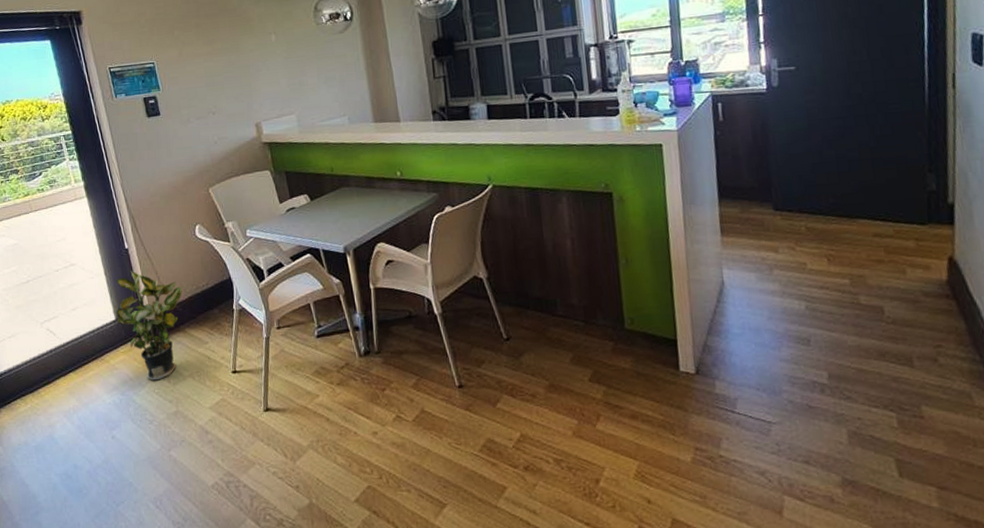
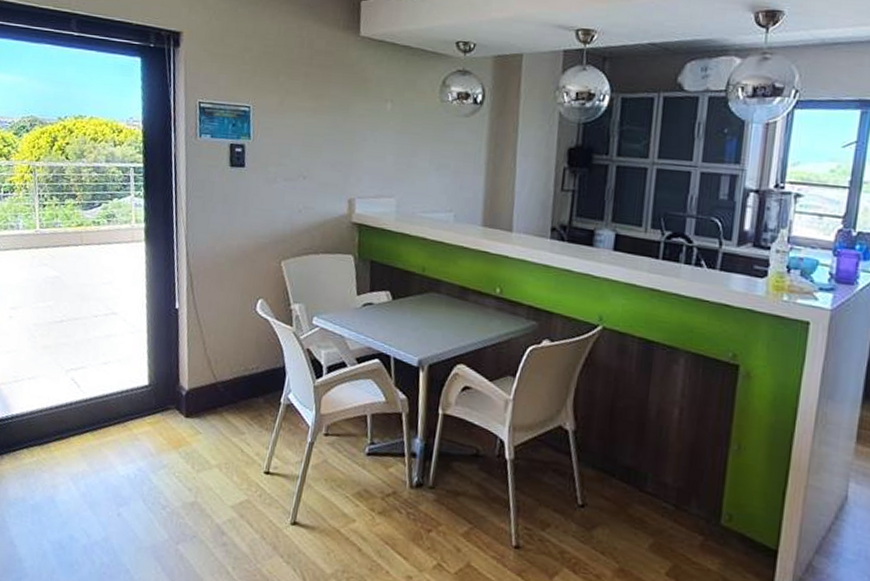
potted plant: present [115,270,182,381] -> none [149,333,229,463]

